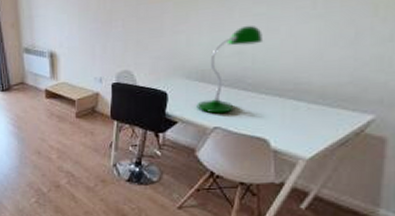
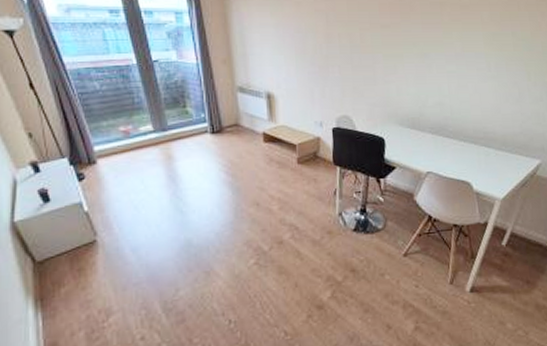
desk lamp: present [197,25,262,114] -> none [411,80,456,159]

